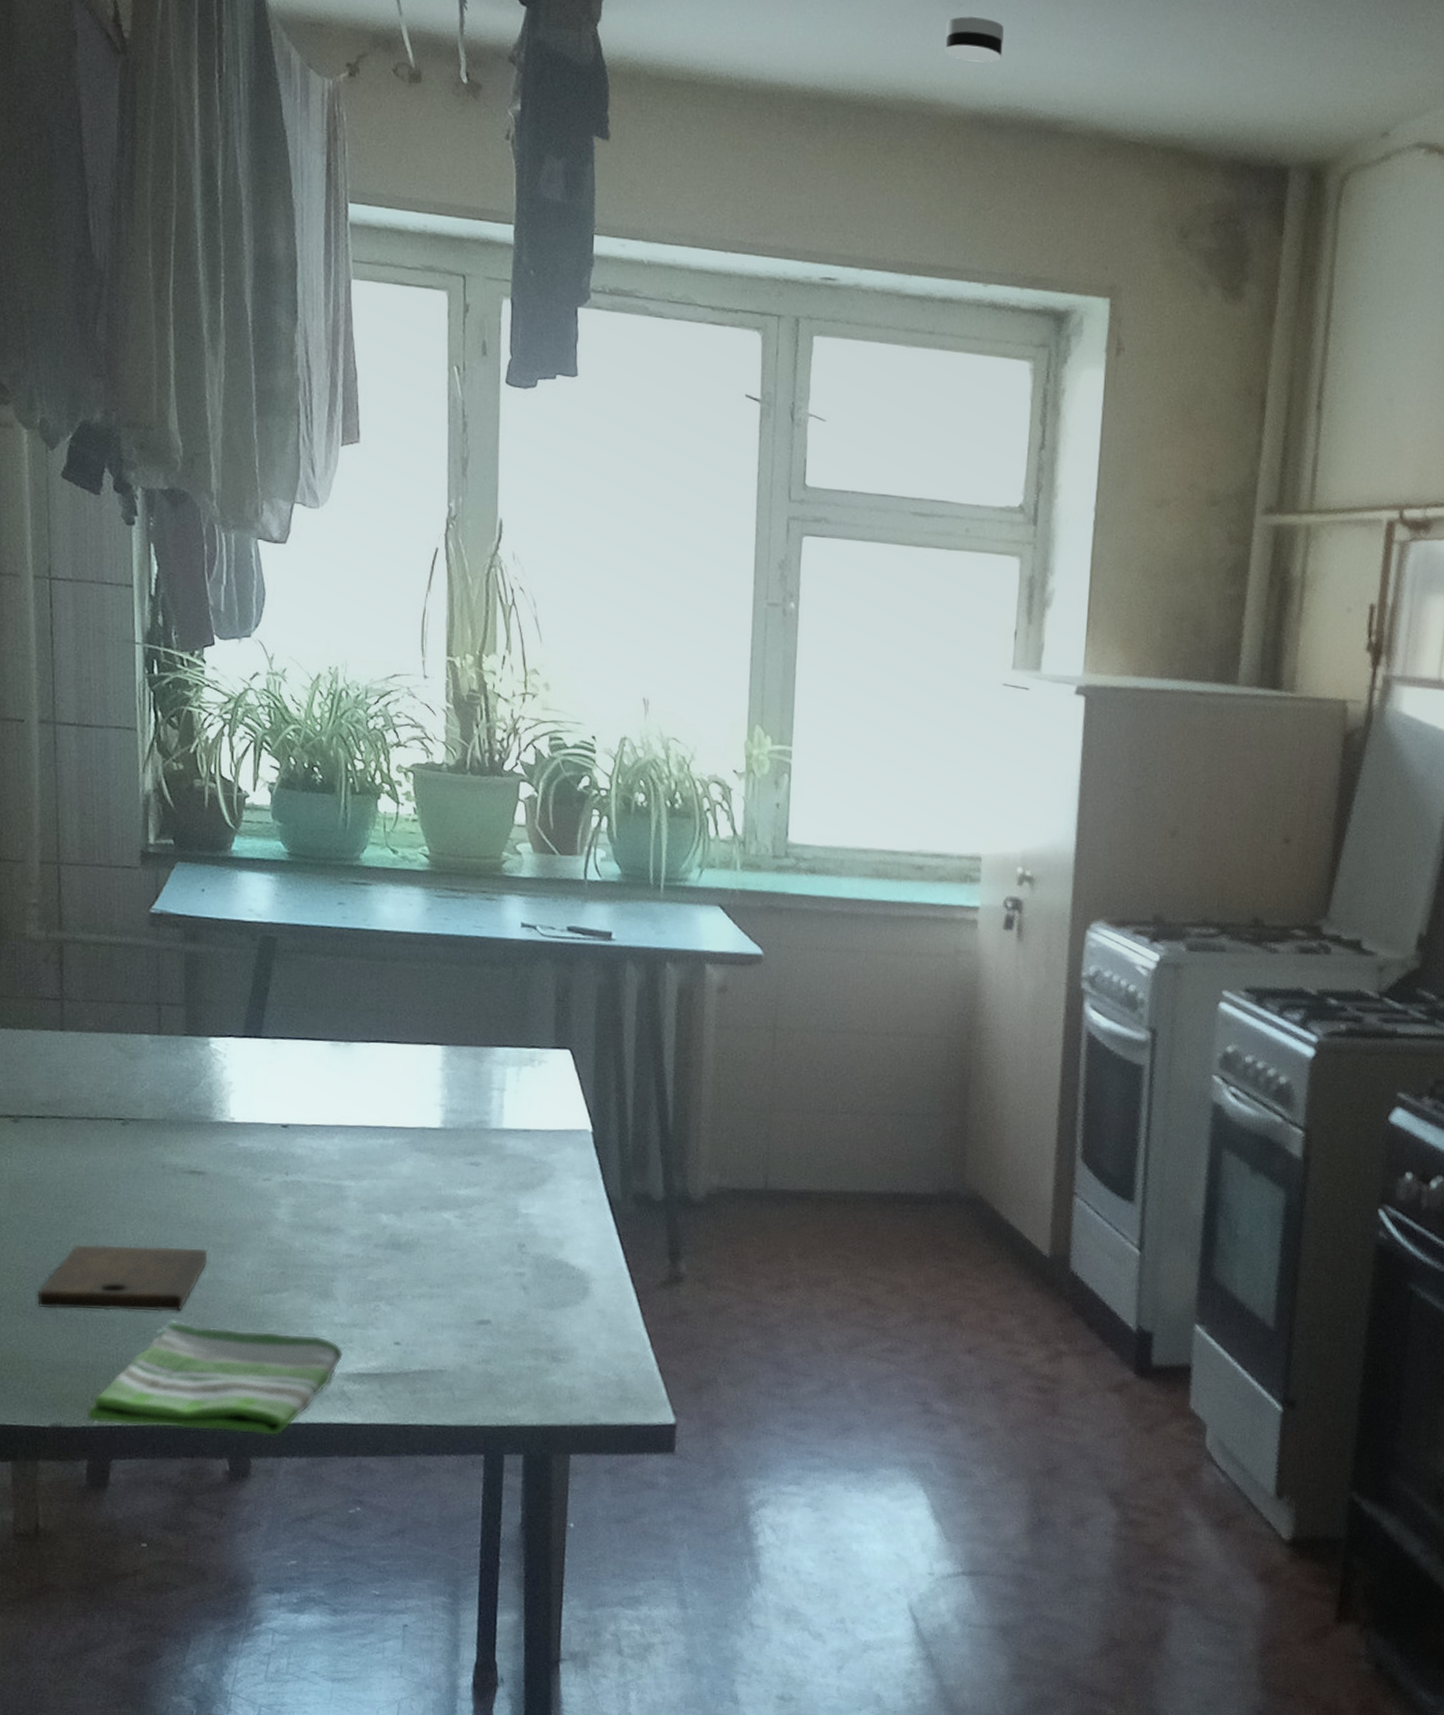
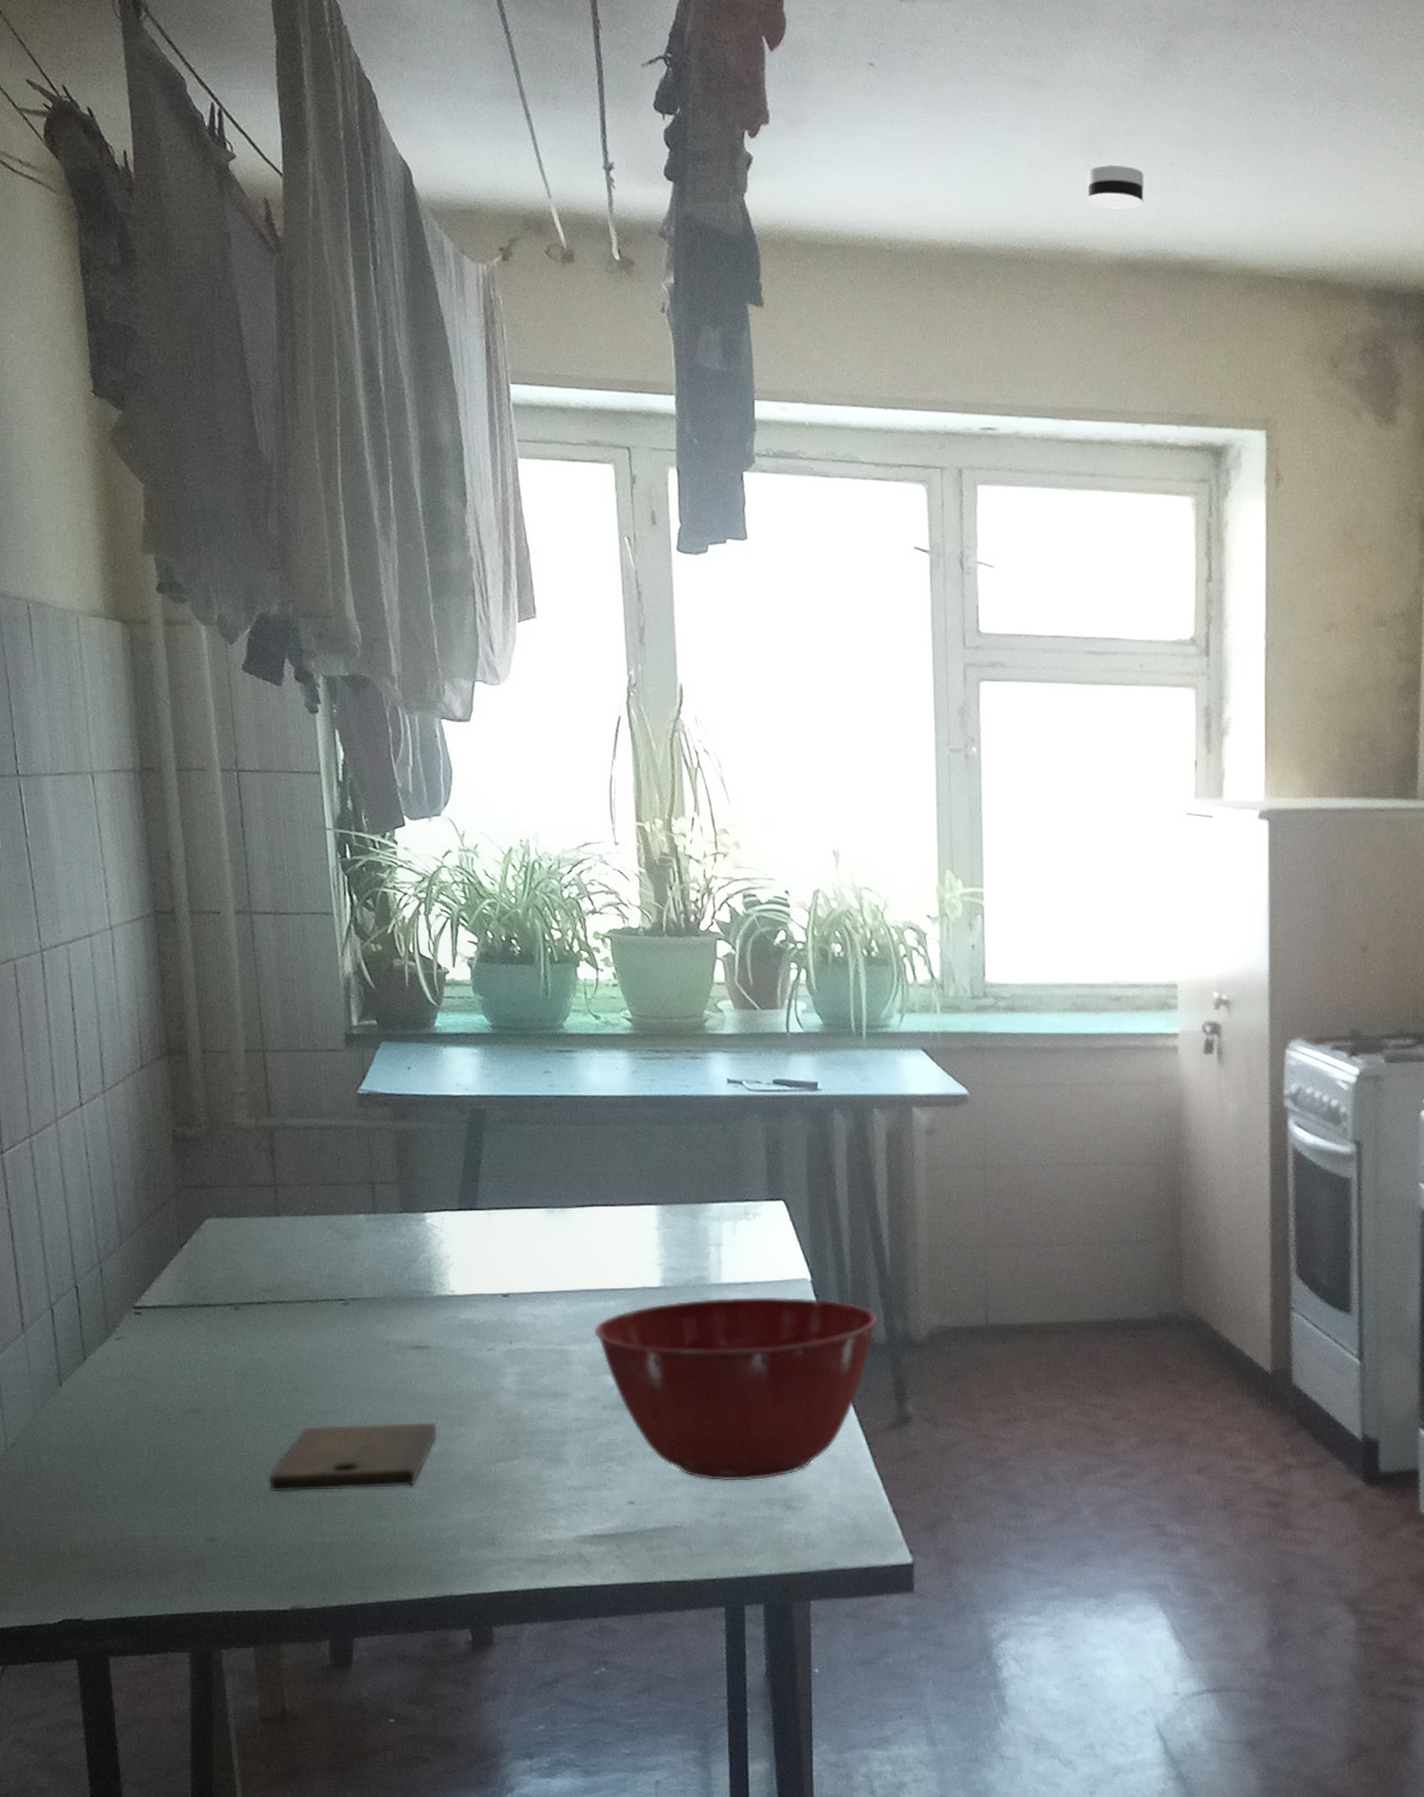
dish towel: present [86,1321,342,1436] -> none [326,1496,578,1603]
mixing bowl: none [370,1143,657,1330] -> present [593,1296,879,1482]

